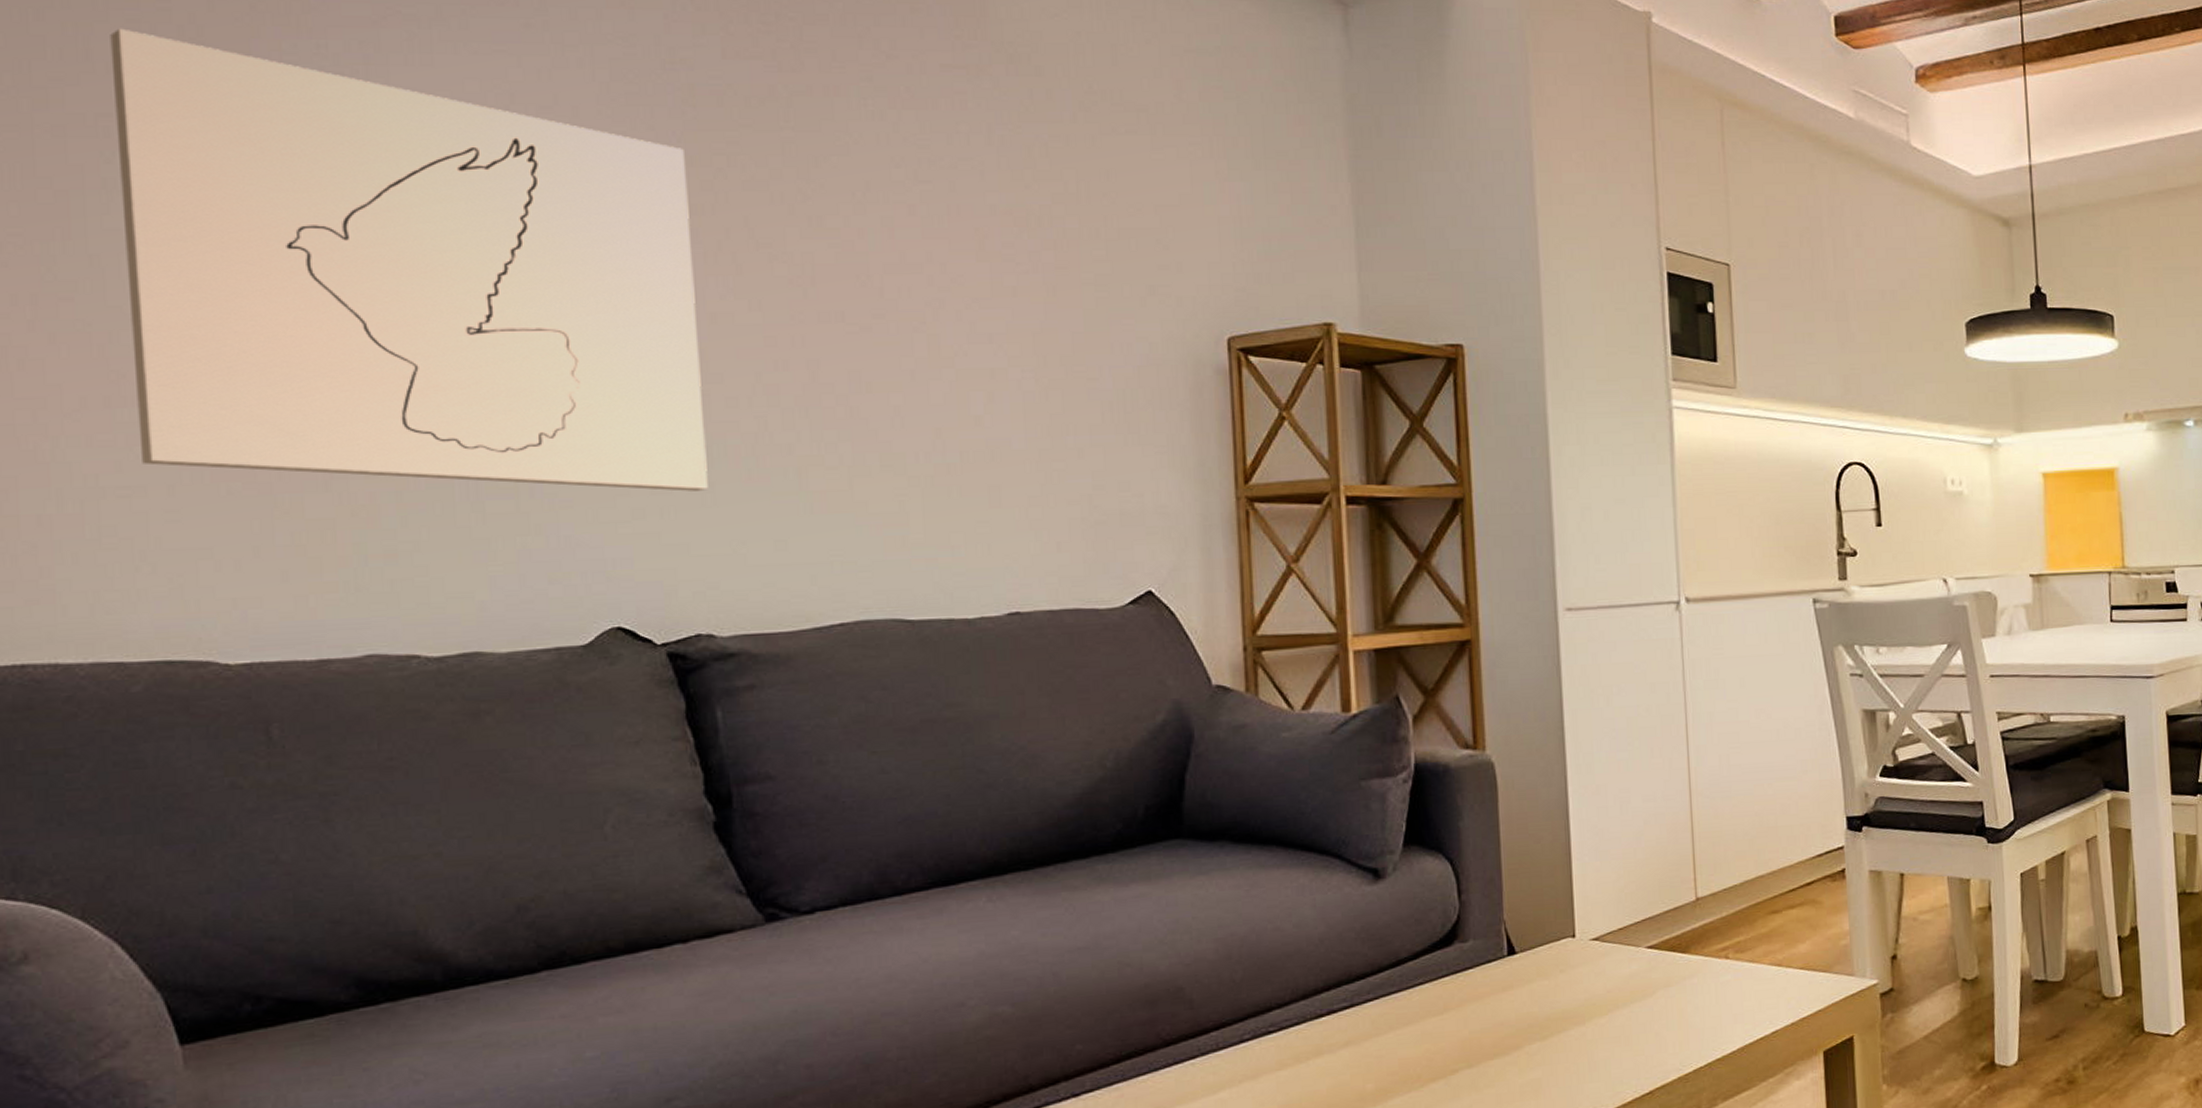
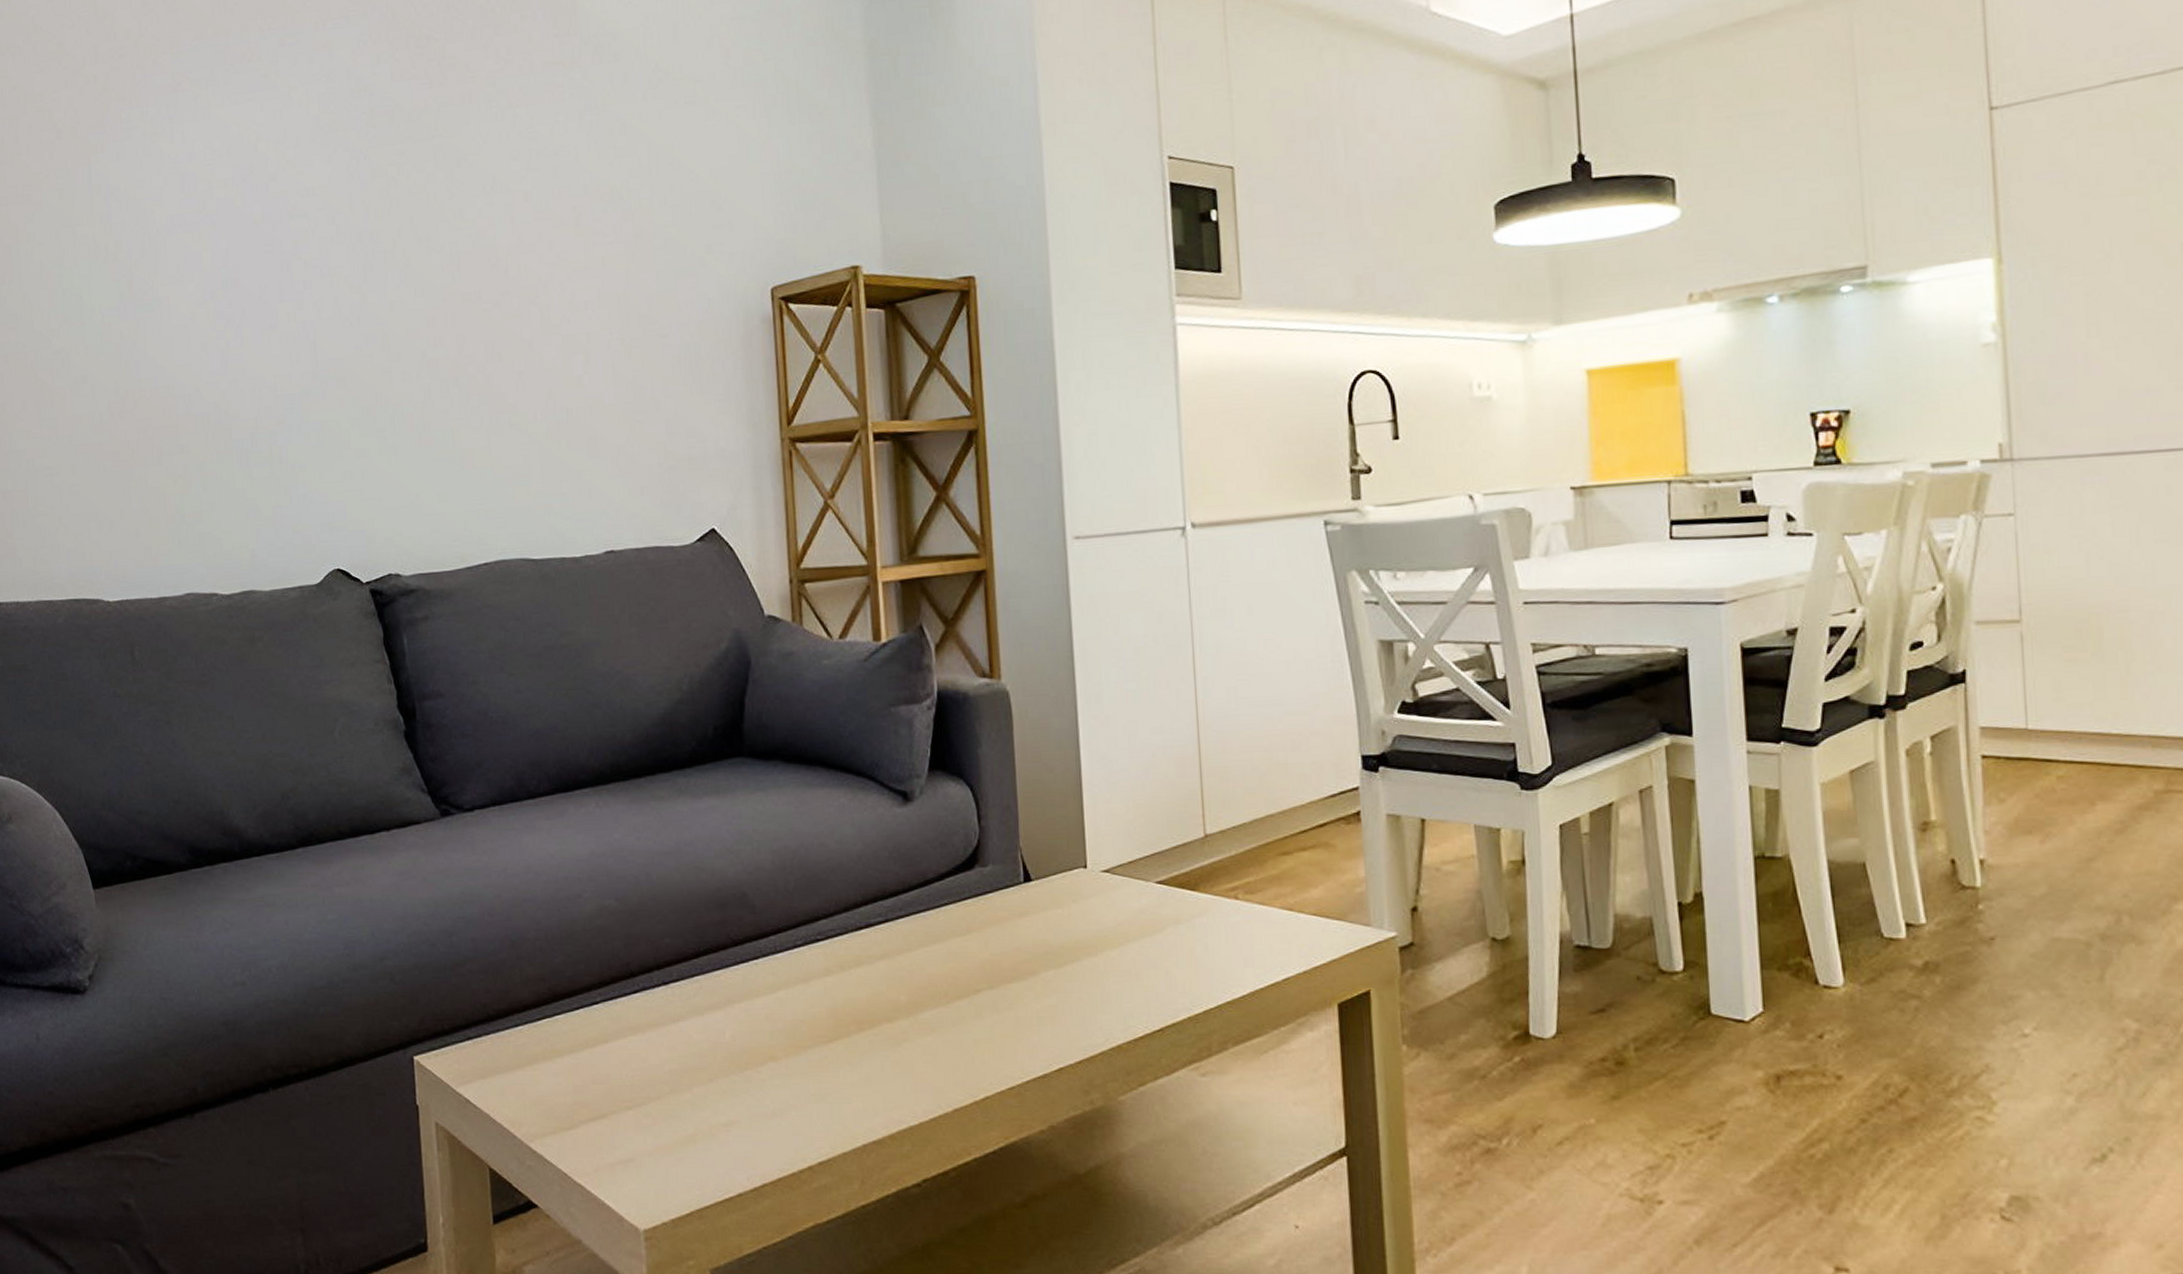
wall art: present [110,28,708,491] -> none [28,117,393,454]

